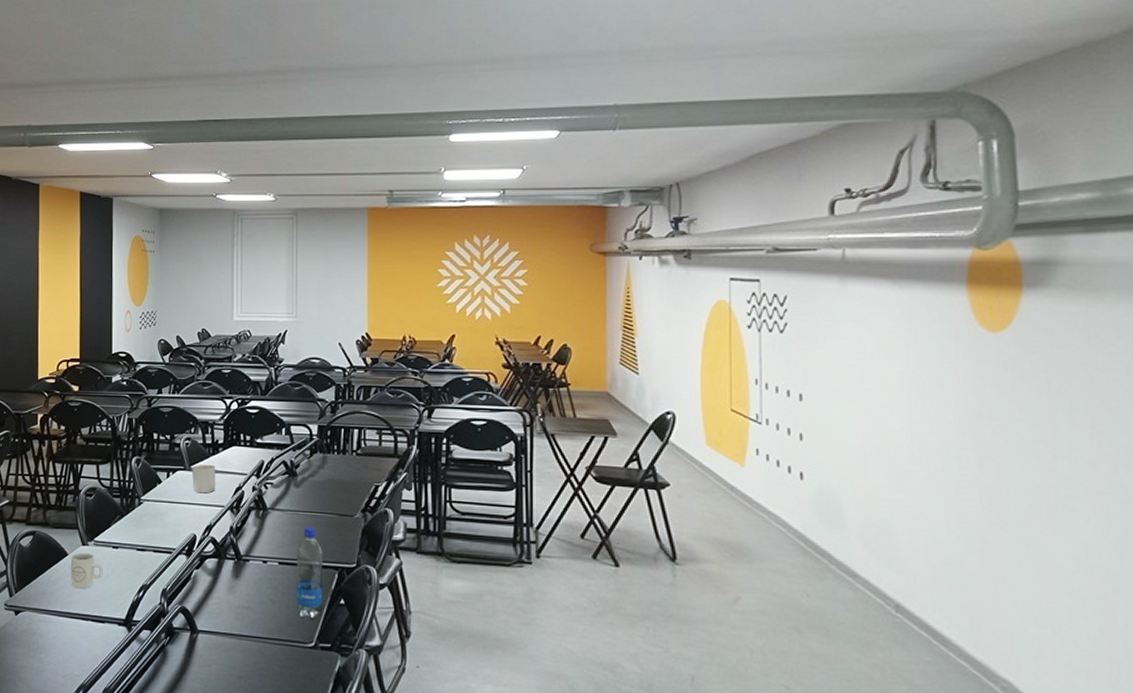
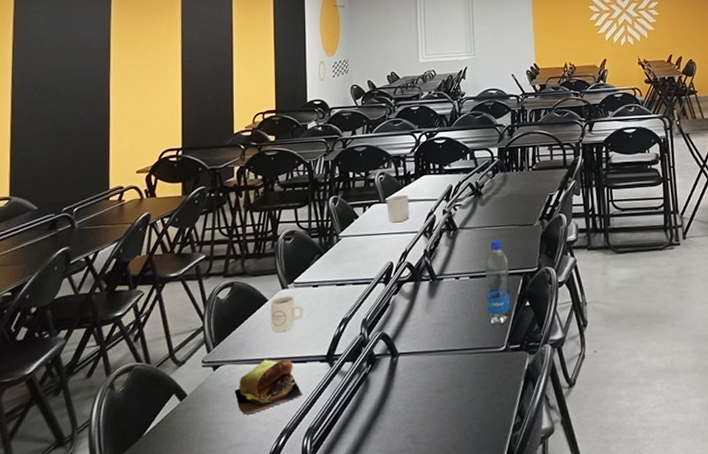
sandwich: none [34,613,101,664] -> present [234,358,303,415]

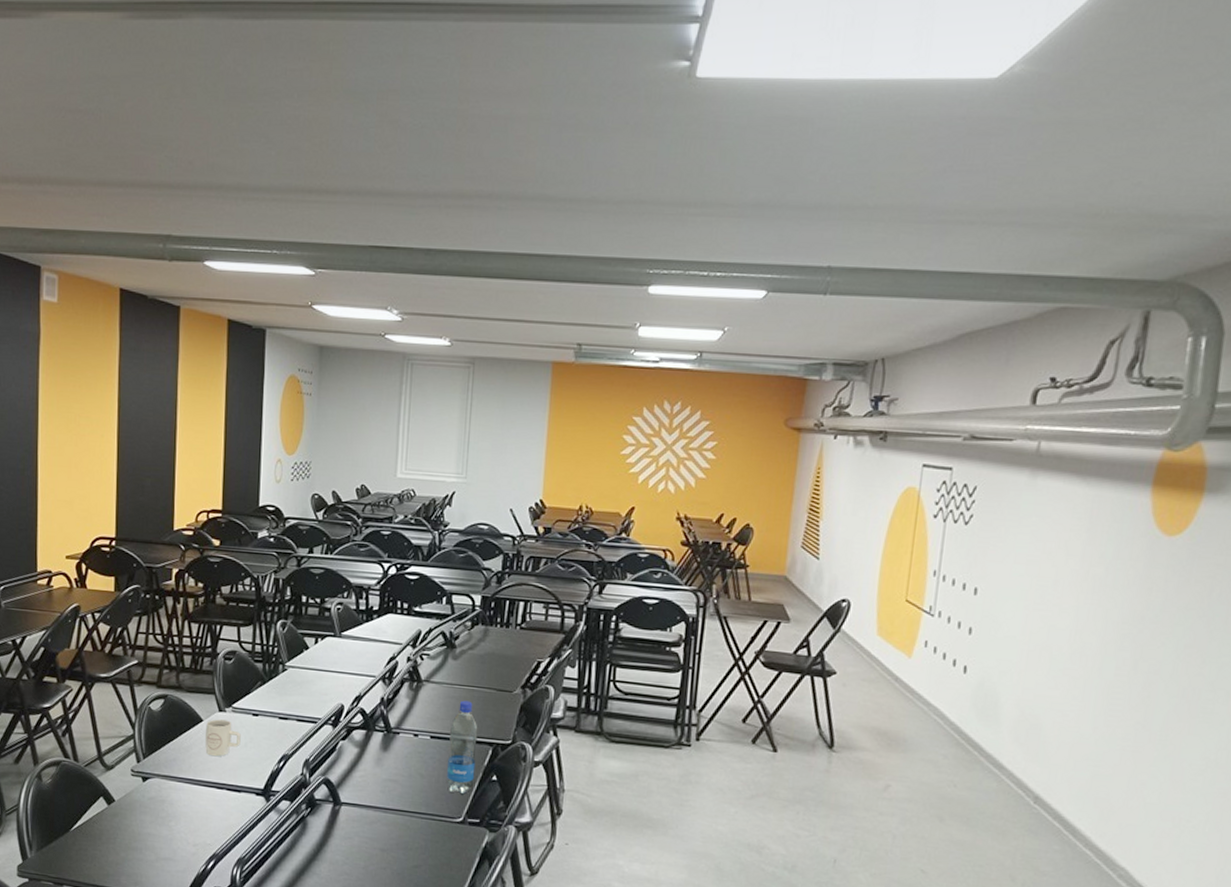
sandwich: present [234,358,303,415] -> none [163,780,236,833]
mug: present [387,194,409,223] -> none [342,631,369,663]

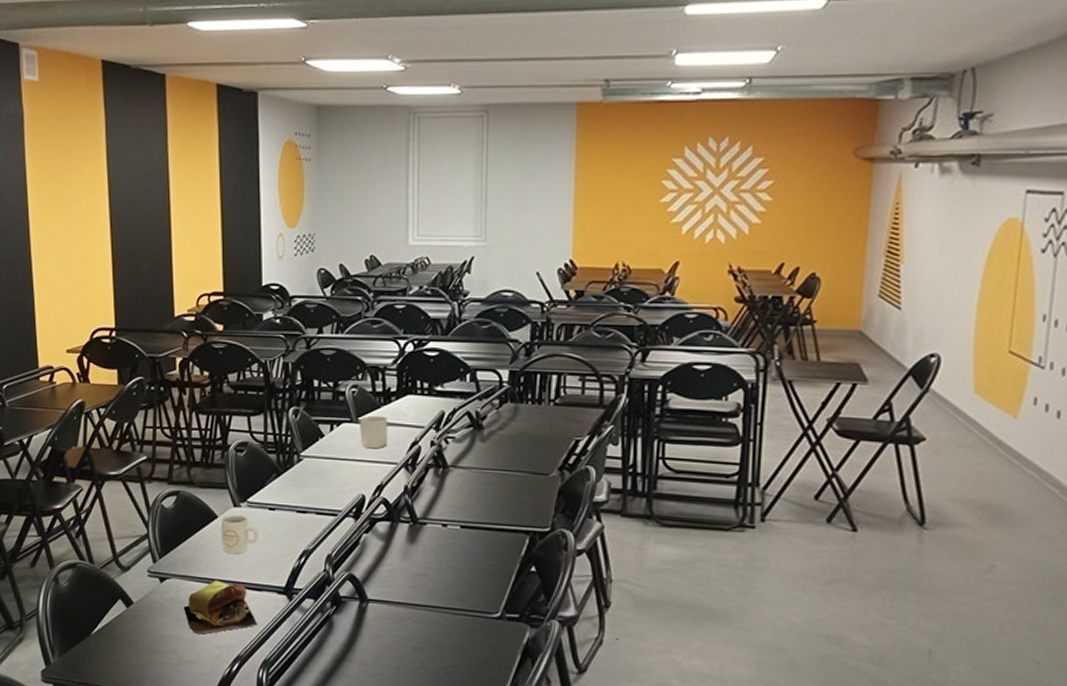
sandwich: none [163,780,236,833] -> present [183,580,258,635]
mug: none [342,631,369,663] -> present [360,415,388,449]
bottle: present [445,700,478,795] -> none [479,485,513,588]

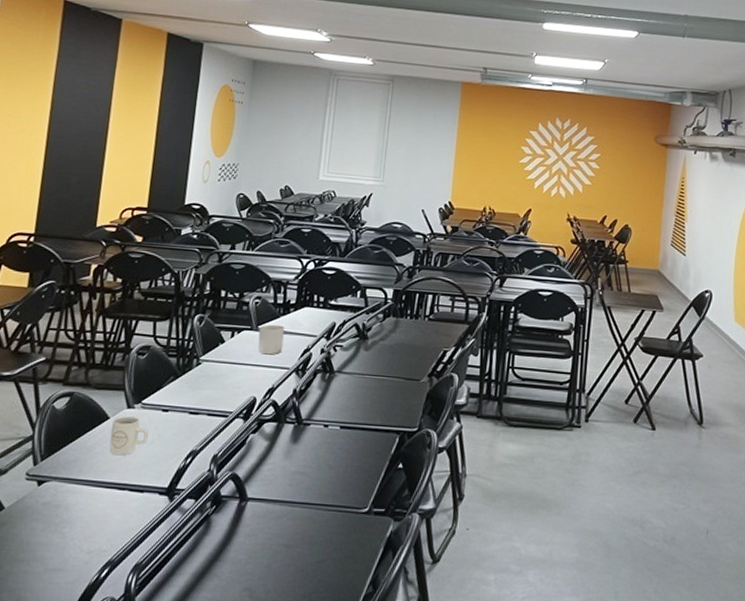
sandwich: present [183,580,258,635] -> none [58,482,135,540]

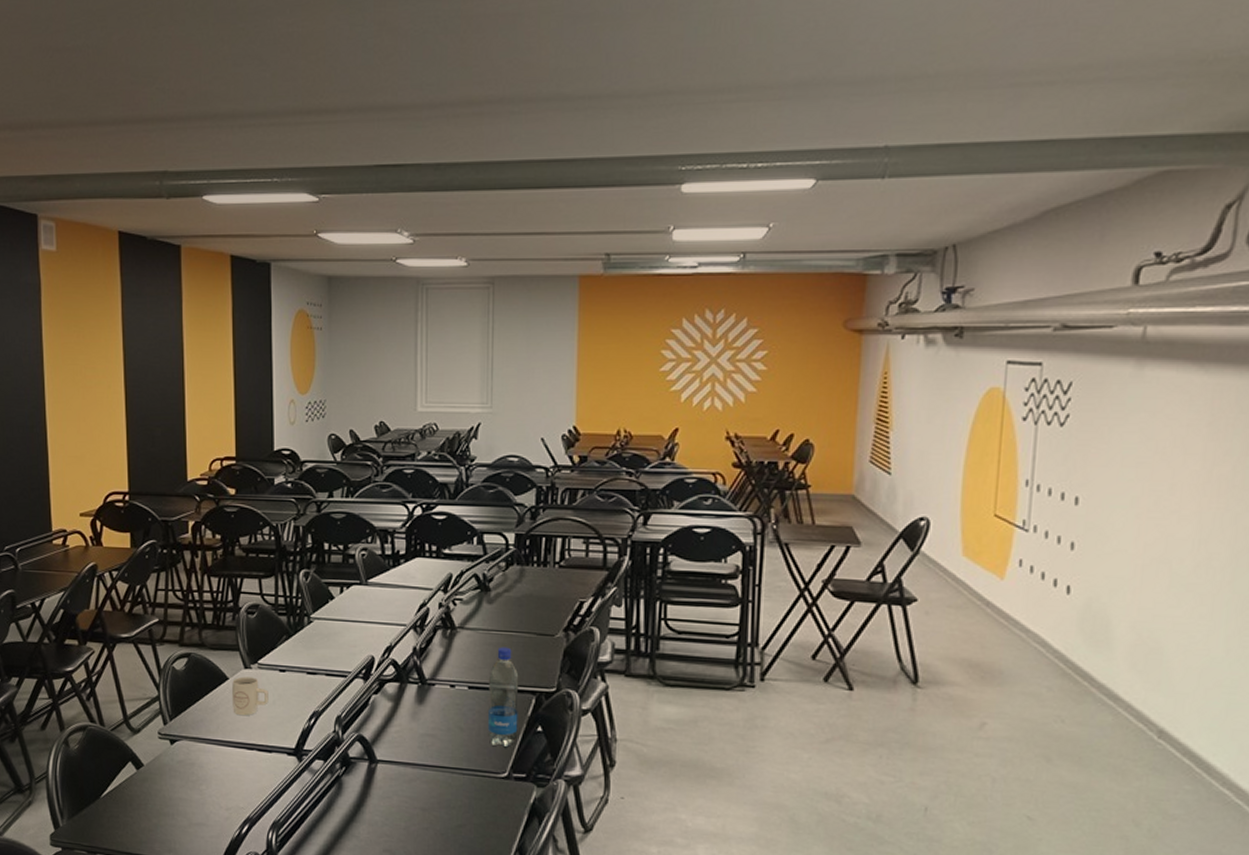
mug: present [257,324,285,355] -> none [369,578,397,611]
bottle: none [353,390,387,484] -> present [487,646,519,748]

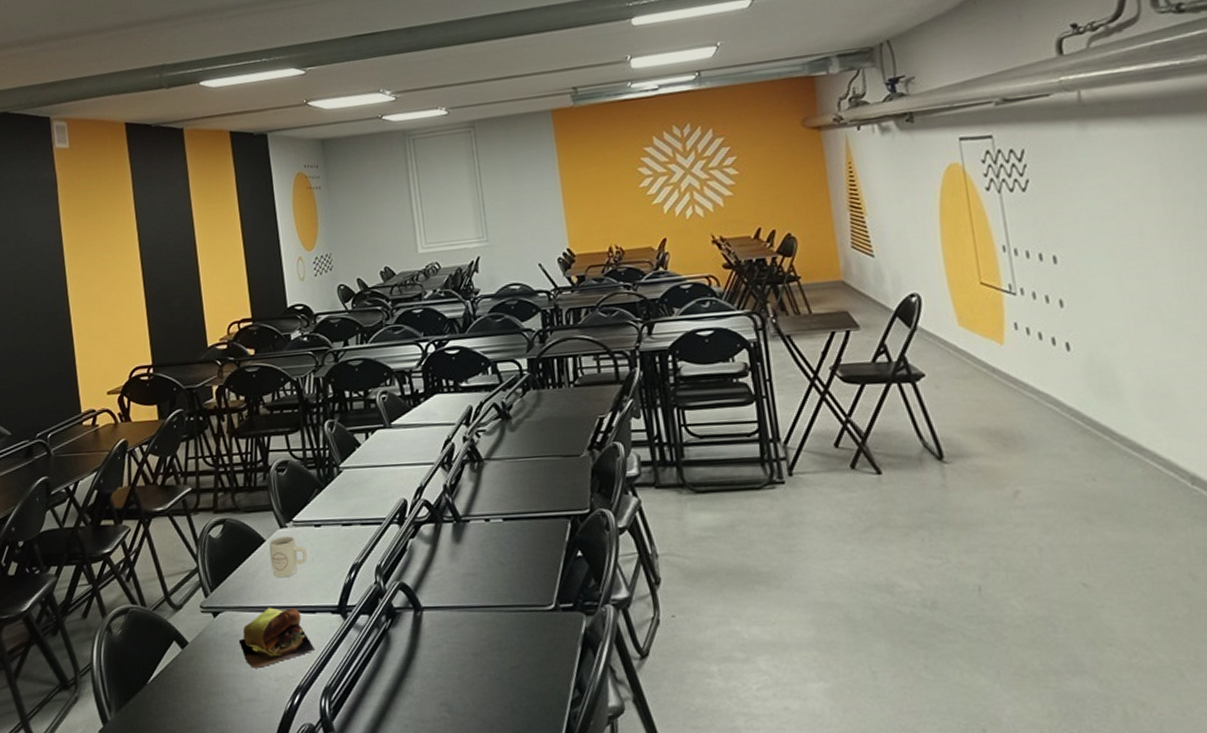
sandwich: none [193,742,268,797] -> present [238,607,316,668]
bottle: present [487,646,519,748] -> none [521,473,559,578]

